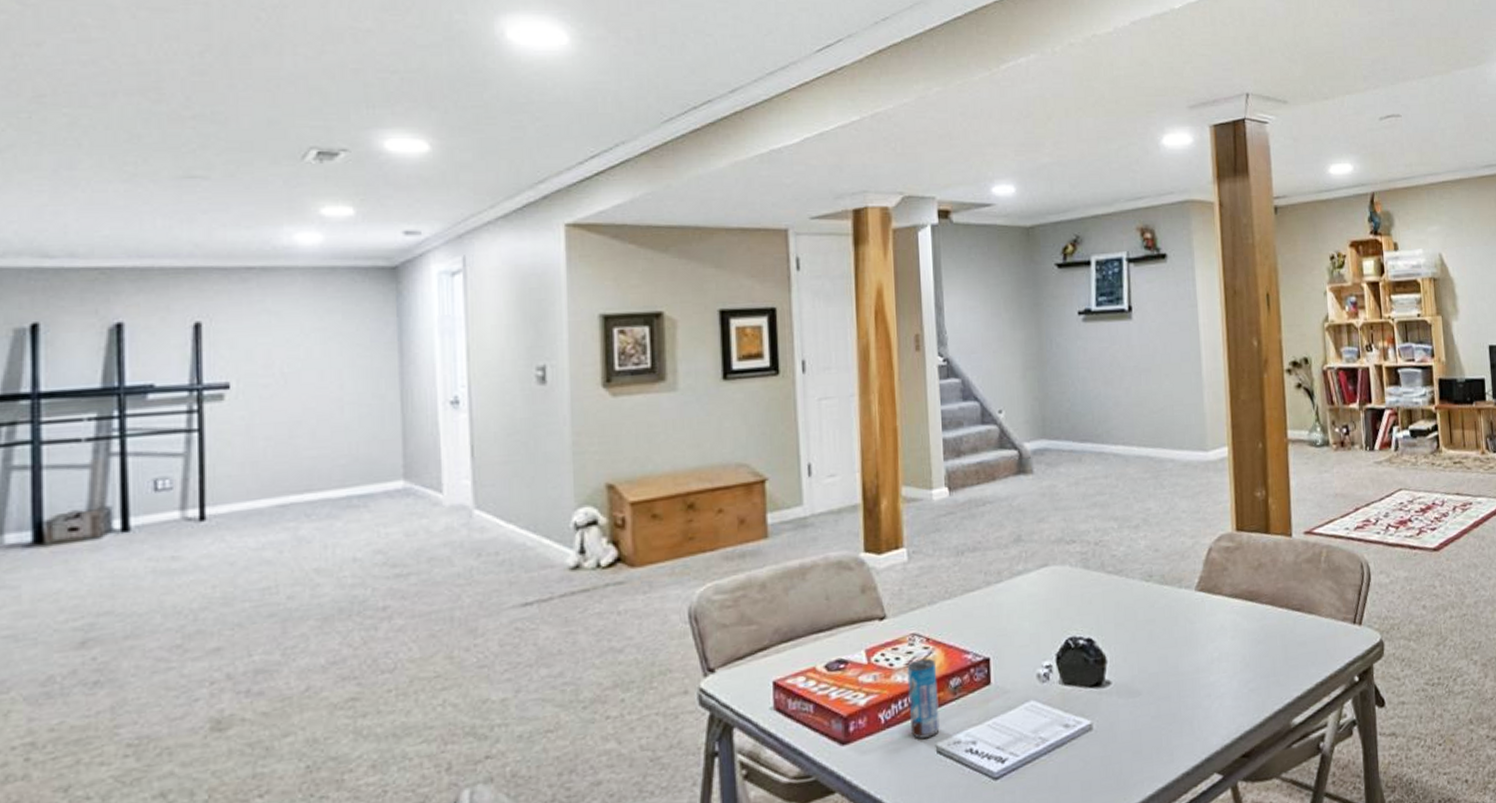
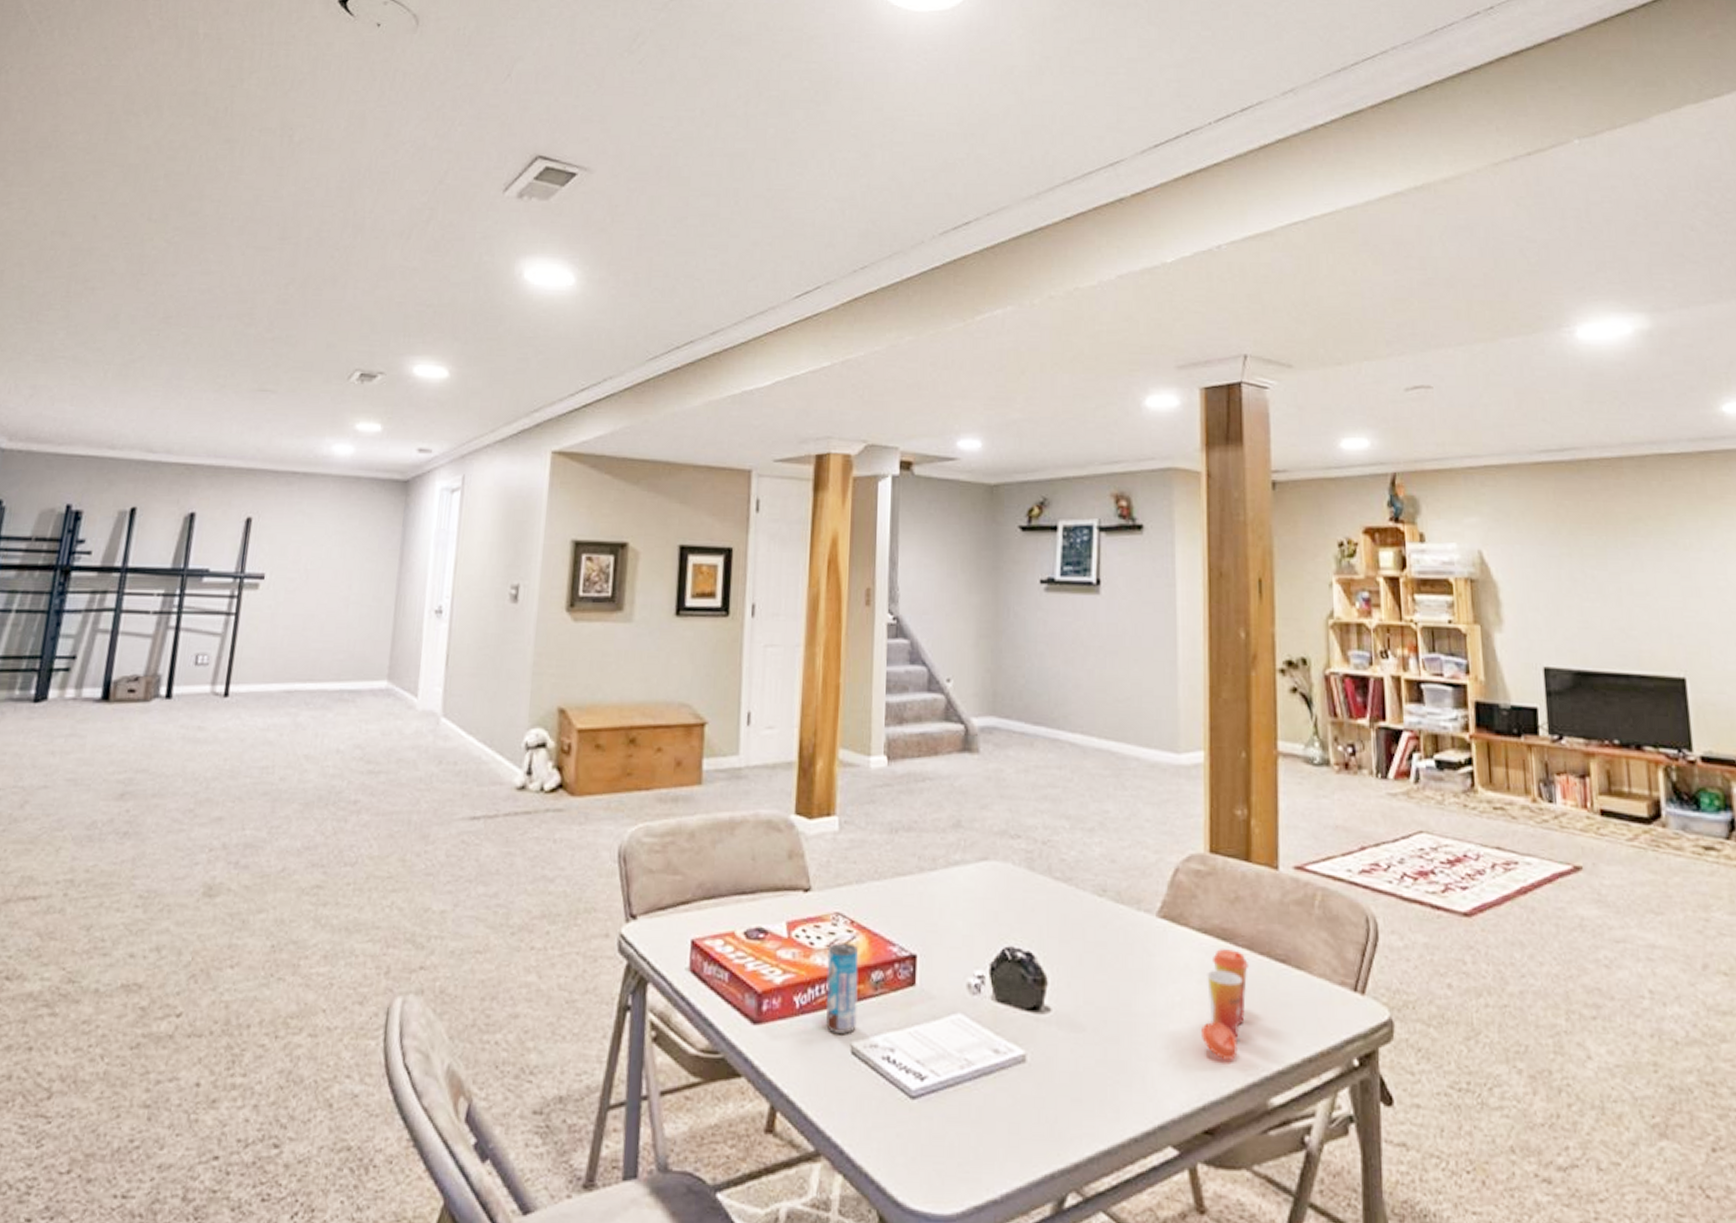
beverage cup: none [1235,607,1271,696] -> present [1200,949,1248,1060]

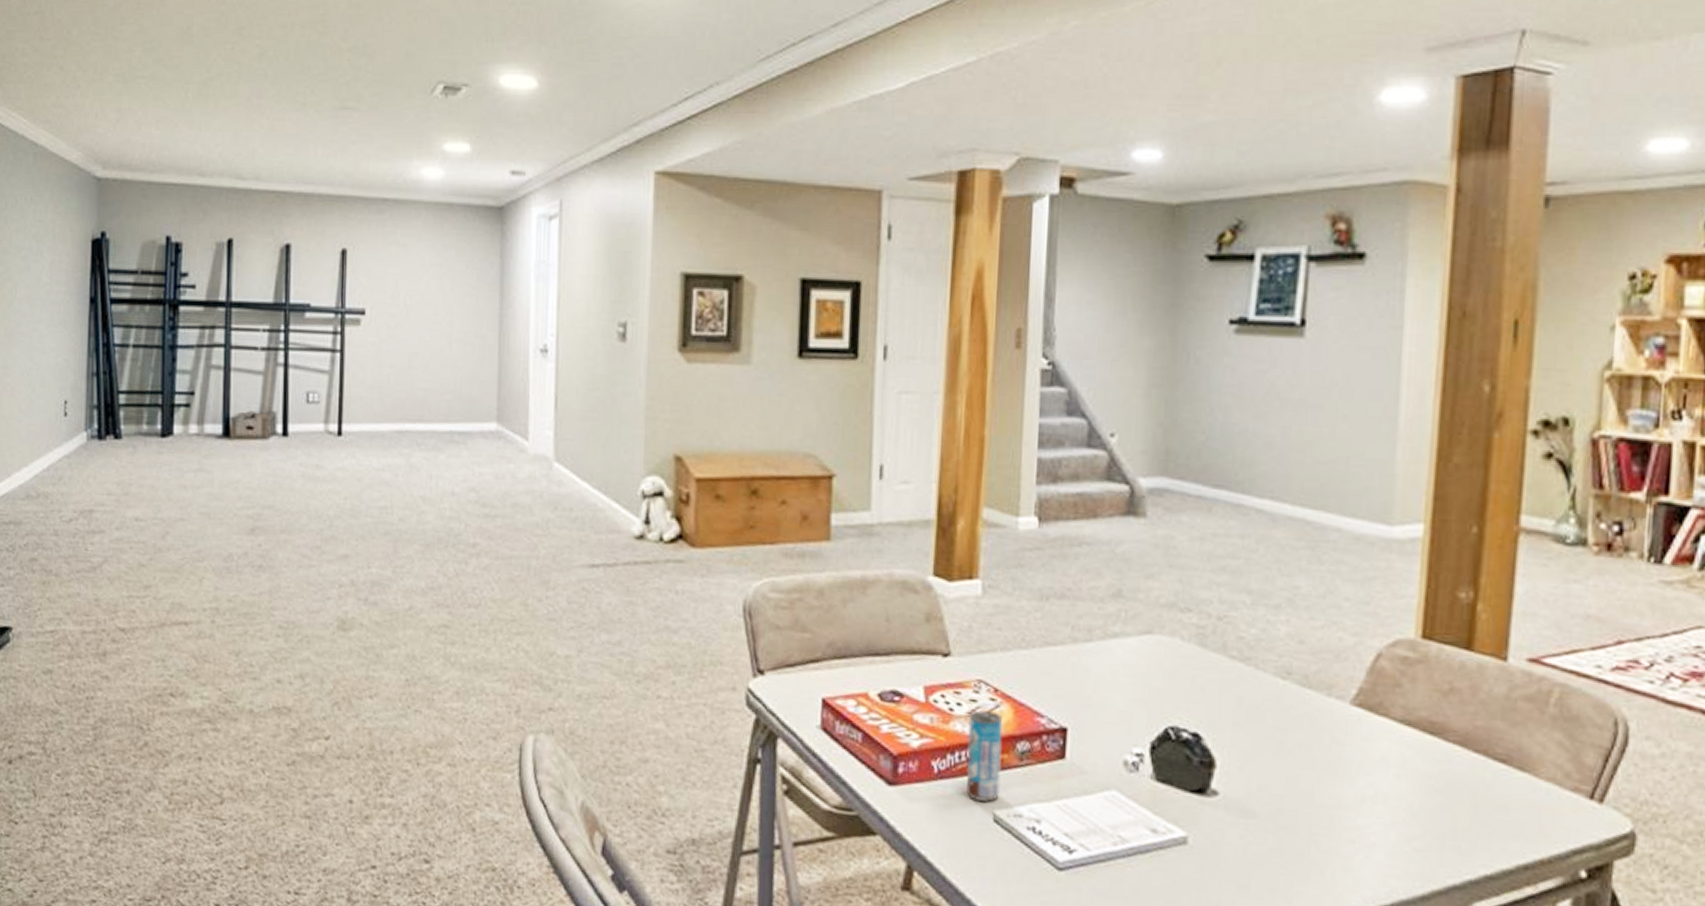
beverage cup: present [1200,949,1248,1060] -> none [1394,743,1459,860]

